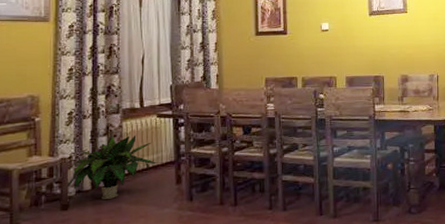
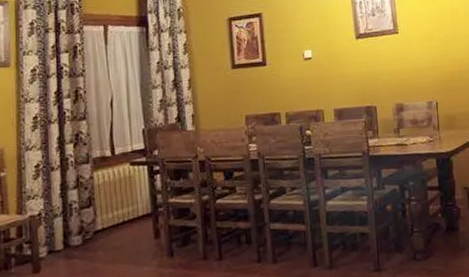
potted plant: present [65,134,158,199] -> none [36,187,133,259]

